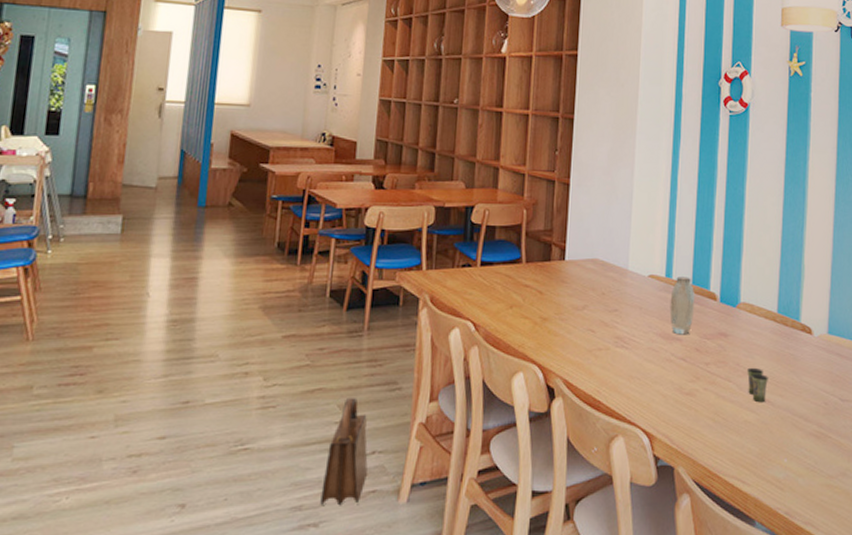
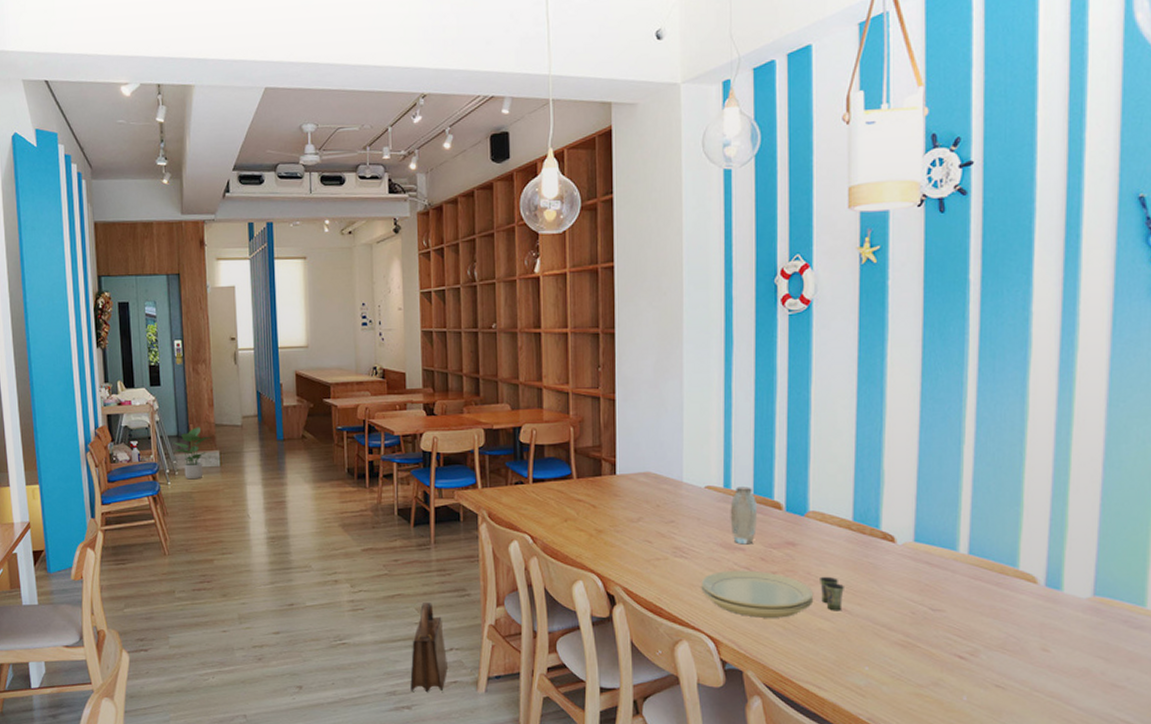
potted plant: none [61,186,116,249] -> present [172,427,212,480]
plate: none [639,361,742,410] -> present [701,570,814,618]

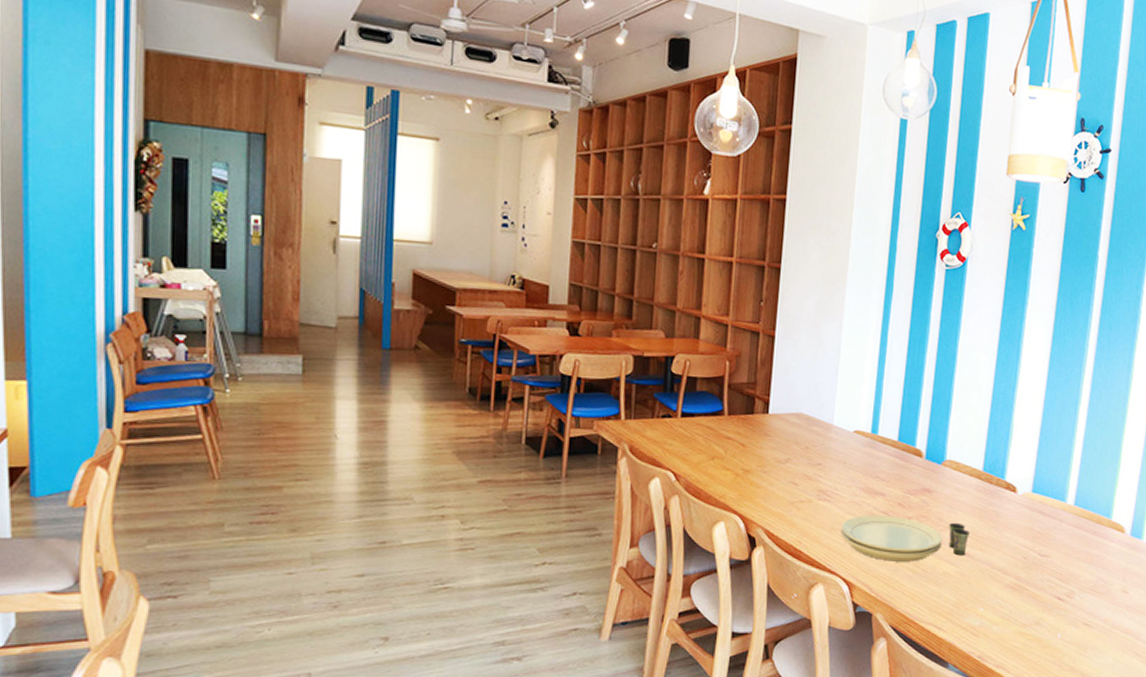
potted plant: present [172,427,212,480] -> none [236,324,294,389]
handbag: present [410,603,448,693] -> none [523,542,569,642]
vase: present [730,487,758,545] -> none [874,433,901,490]

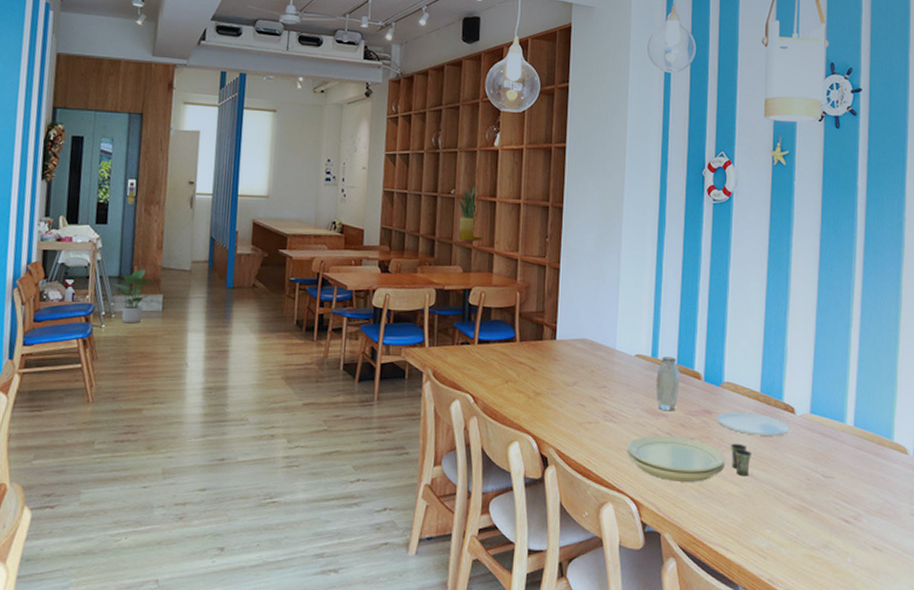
potted plant: none [236,324,294,389] -> present [112,269,157,324]
planter: none [661,239,689,303] -> present [459,186,483,241]
vase: none [874,433,901,490] -> present [655,356,680,411]
plate: none [936,491,1011,515] -> present [716,412,790,436]

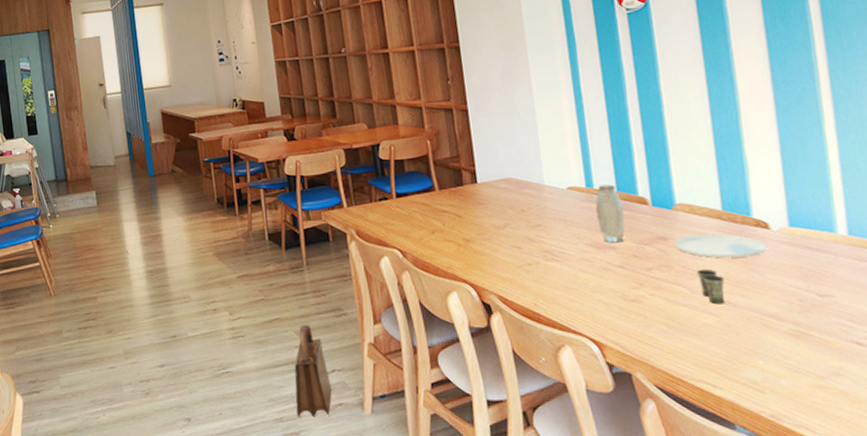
potted plant: present [112,269,157,324] -> none [51,170,88,221]
handbag: none [339,460,380,555] -> present [294,325,332,418]
planter: present [459,186,483,241] -> none [351,40,382,97]
plate: present [627,435,725,482] -> none [576,268,695,317]

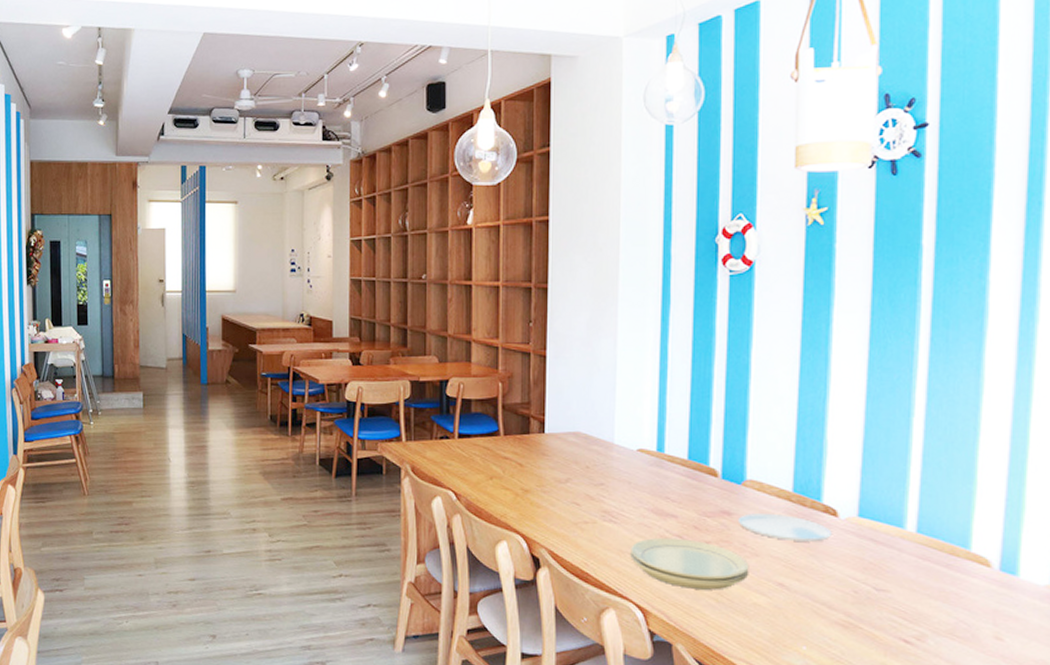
handbag: present [294,325,332,418] -> none [326,556,364,649]
plate: none [576,268,695,317] -> present [630,537,749,590]
vase: present [595,184,625,243] -> none [662,451,692,512]
cup: present [697,268,725,305] -> none [756,548,782,586]

